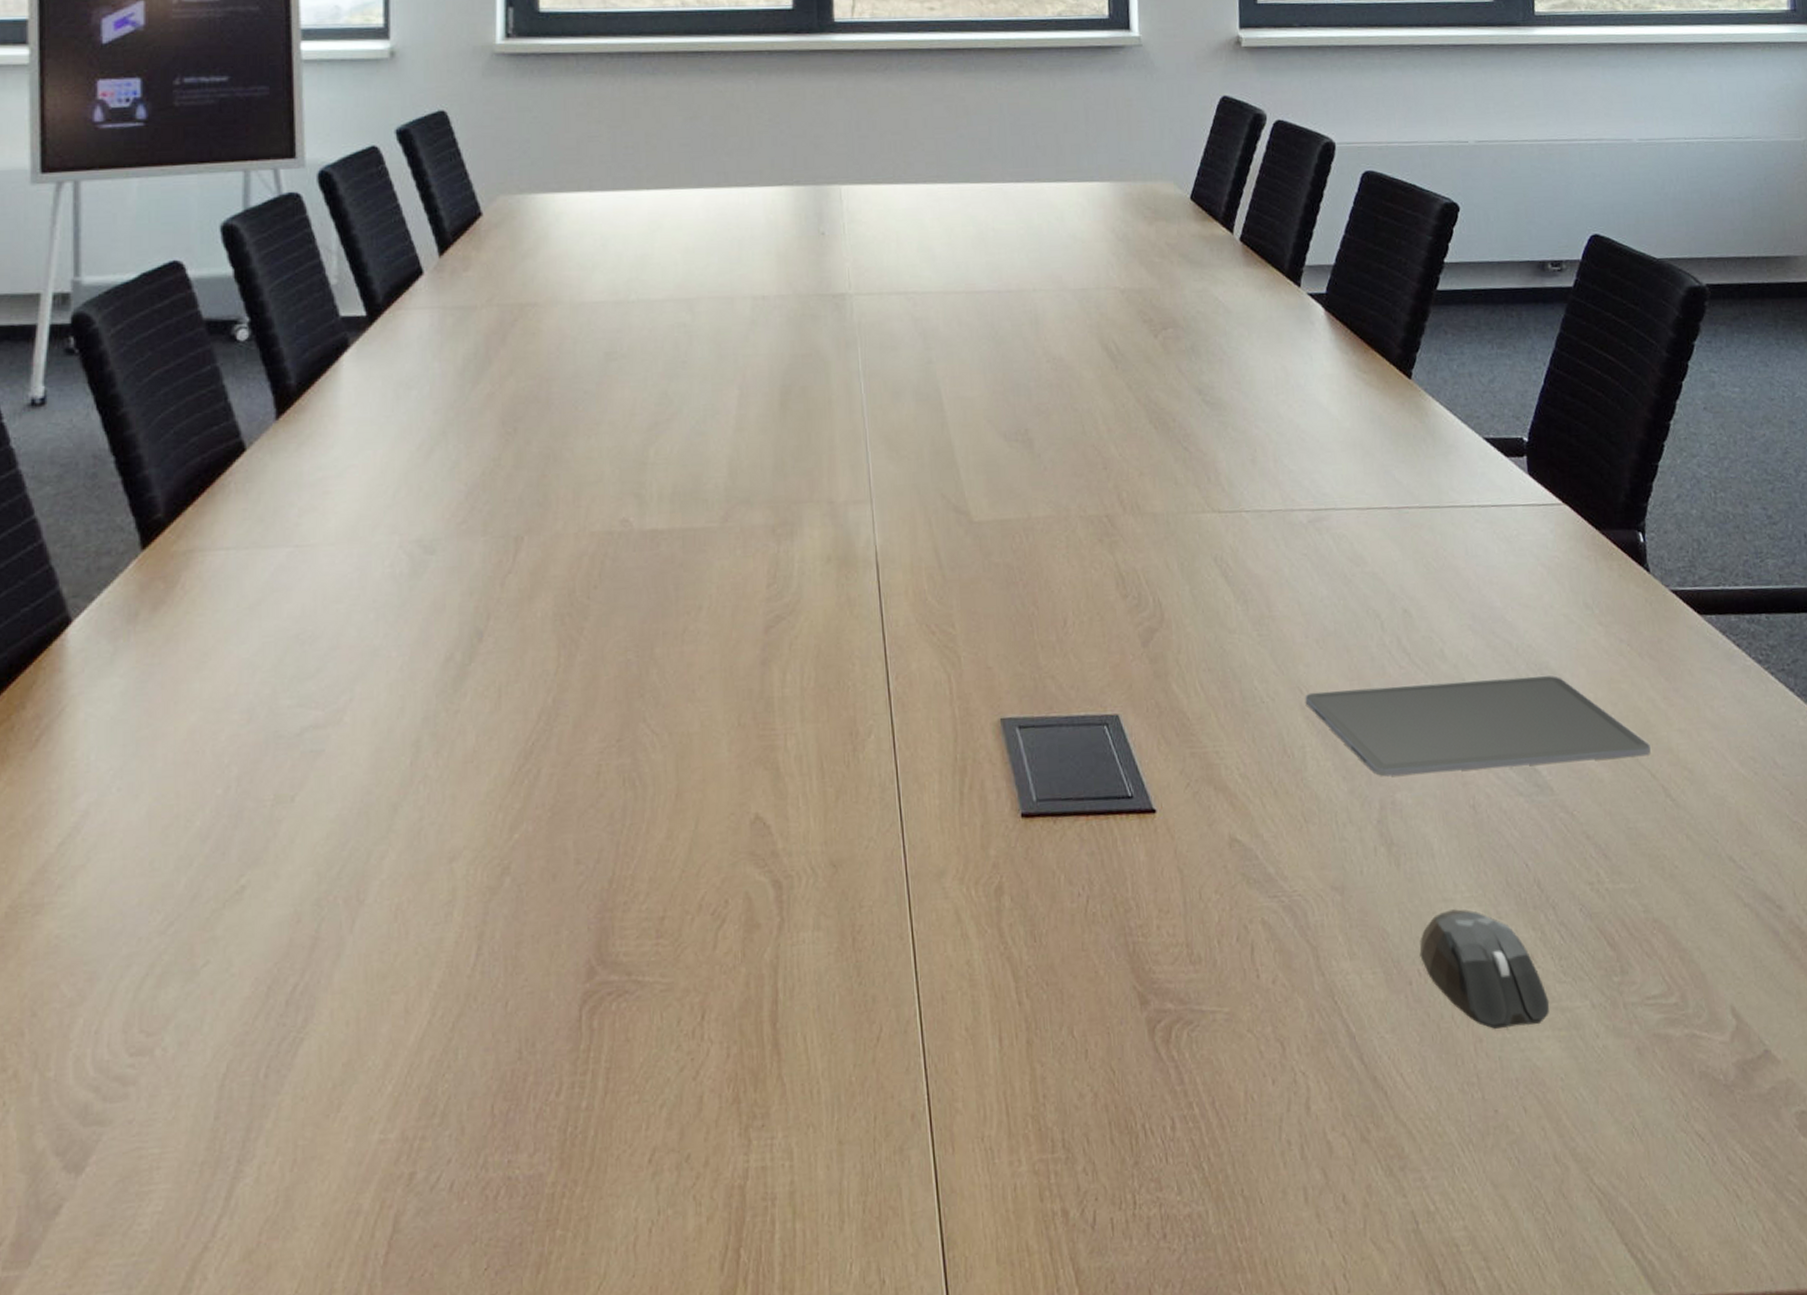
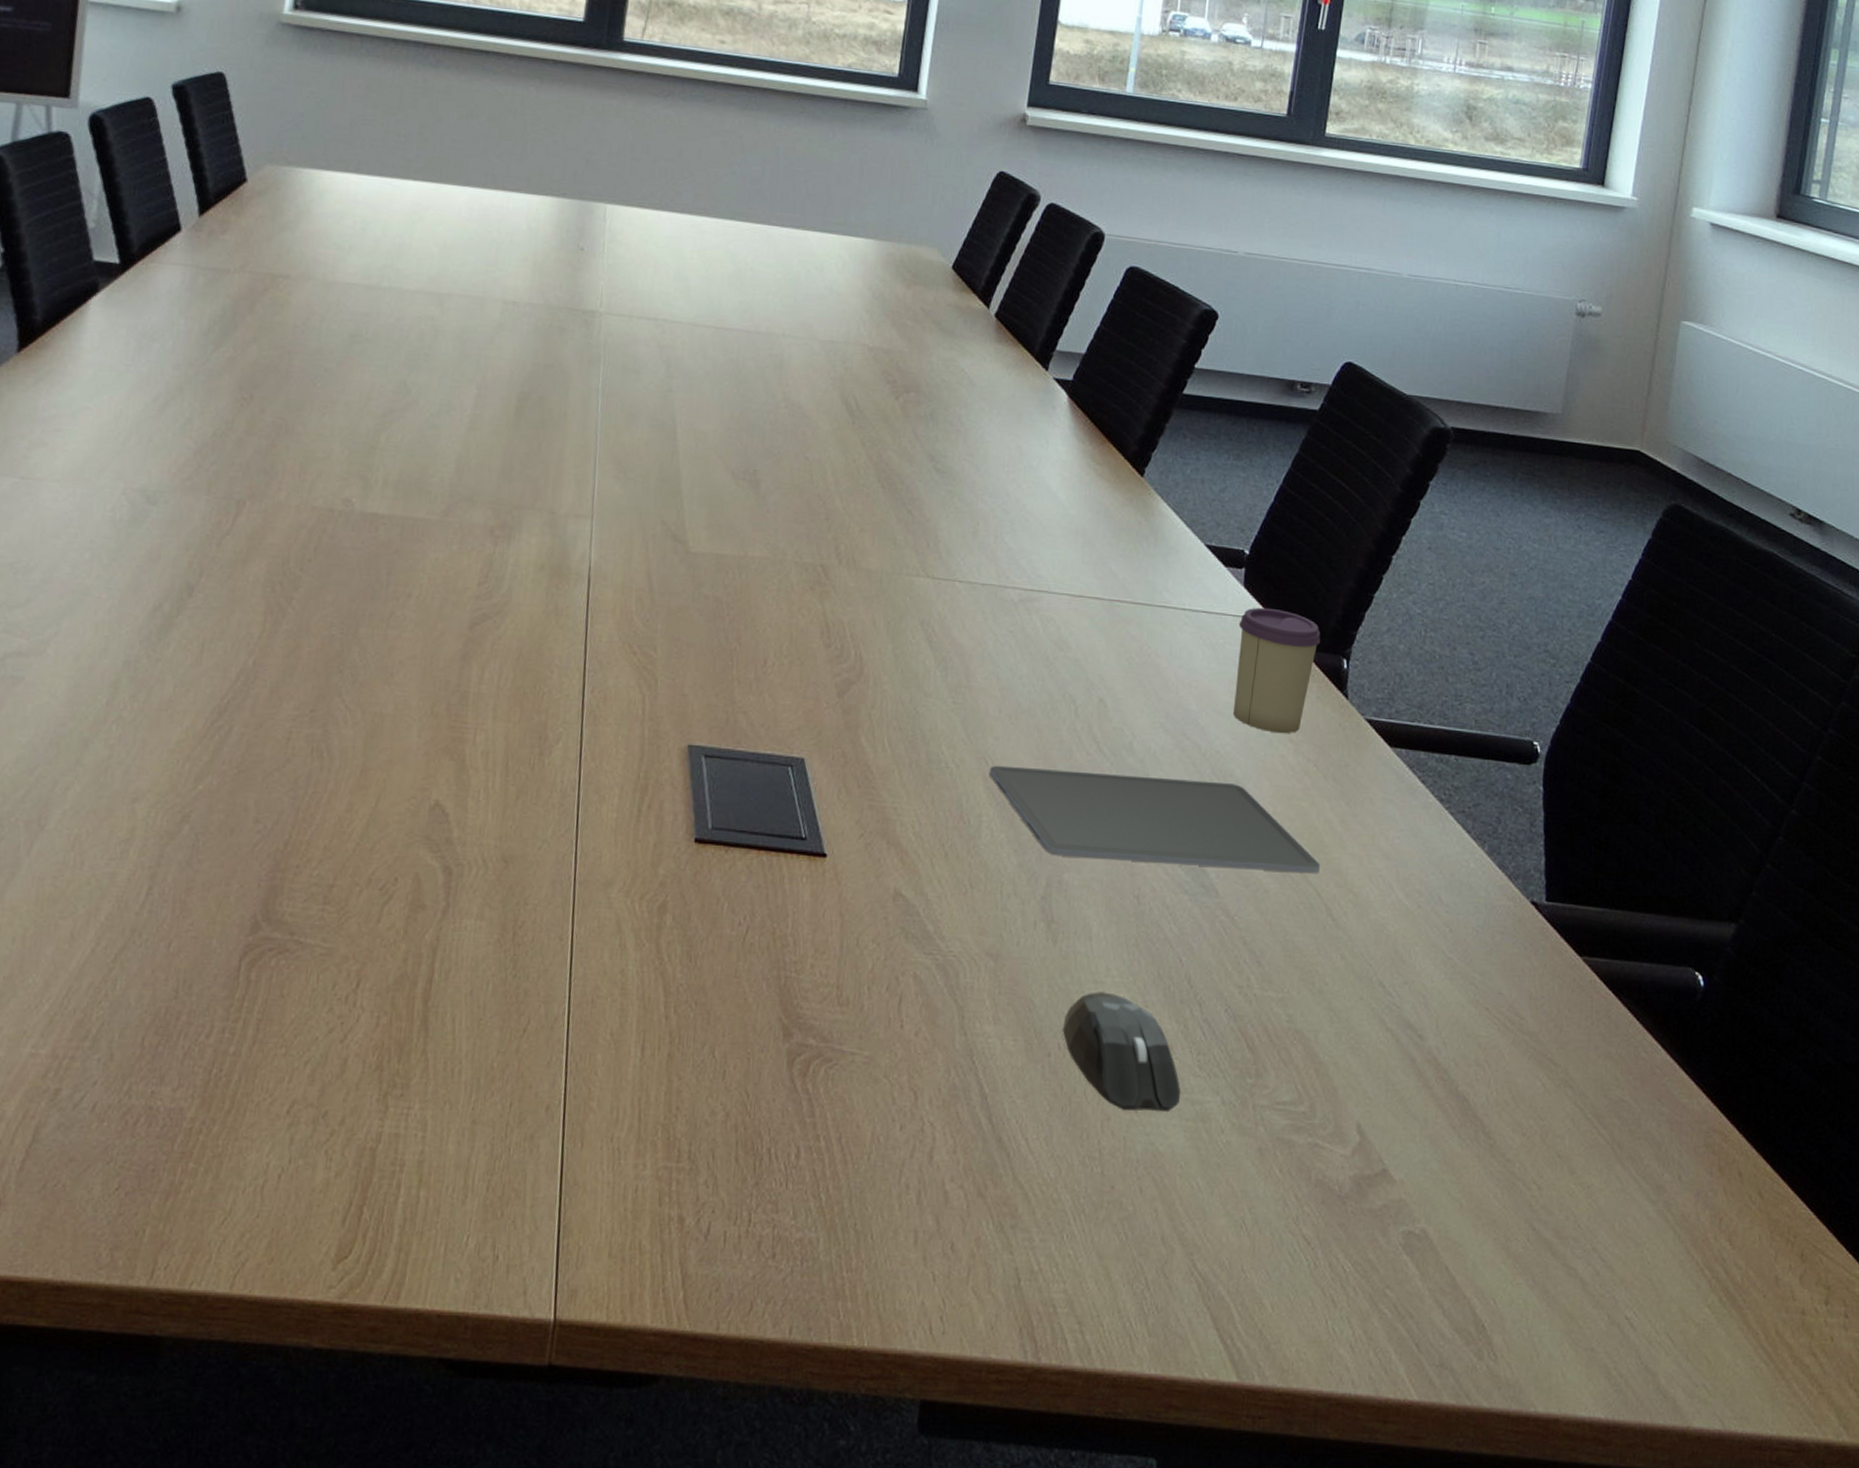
cup: none [1529,492,1614,618] -> present [1233,607,1321,734]

